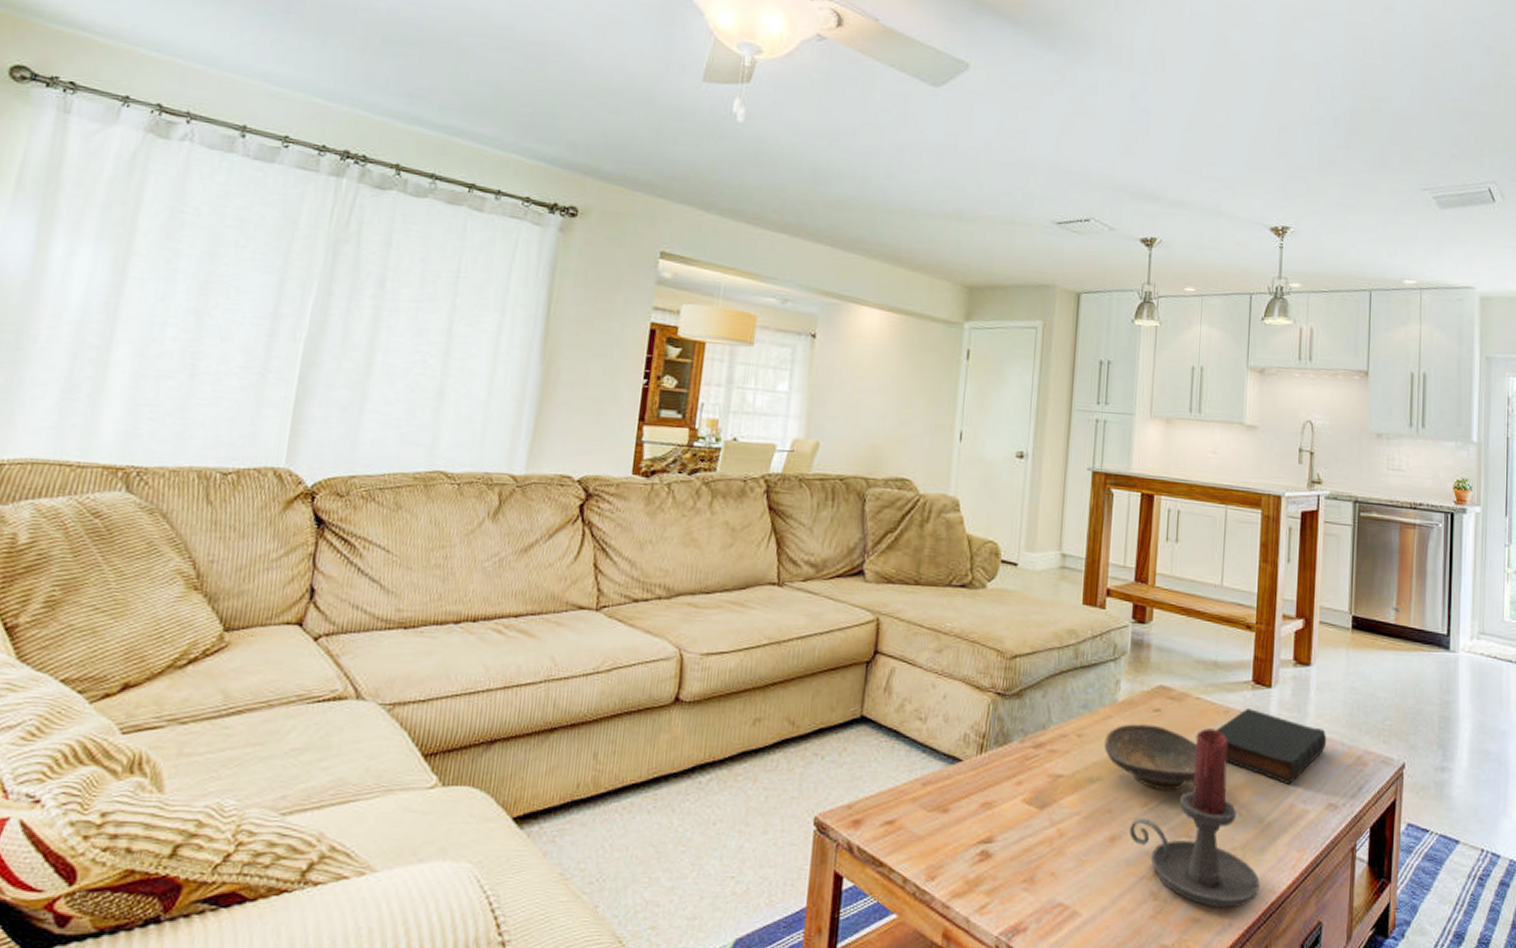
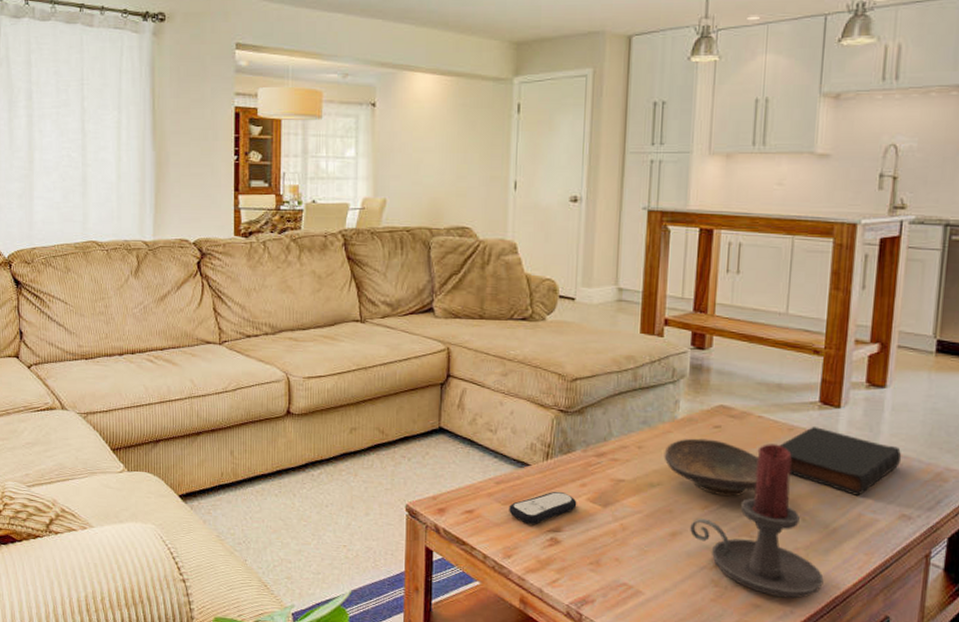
remote control: none [935,791,1012,836] -> present [509,491,577,525]

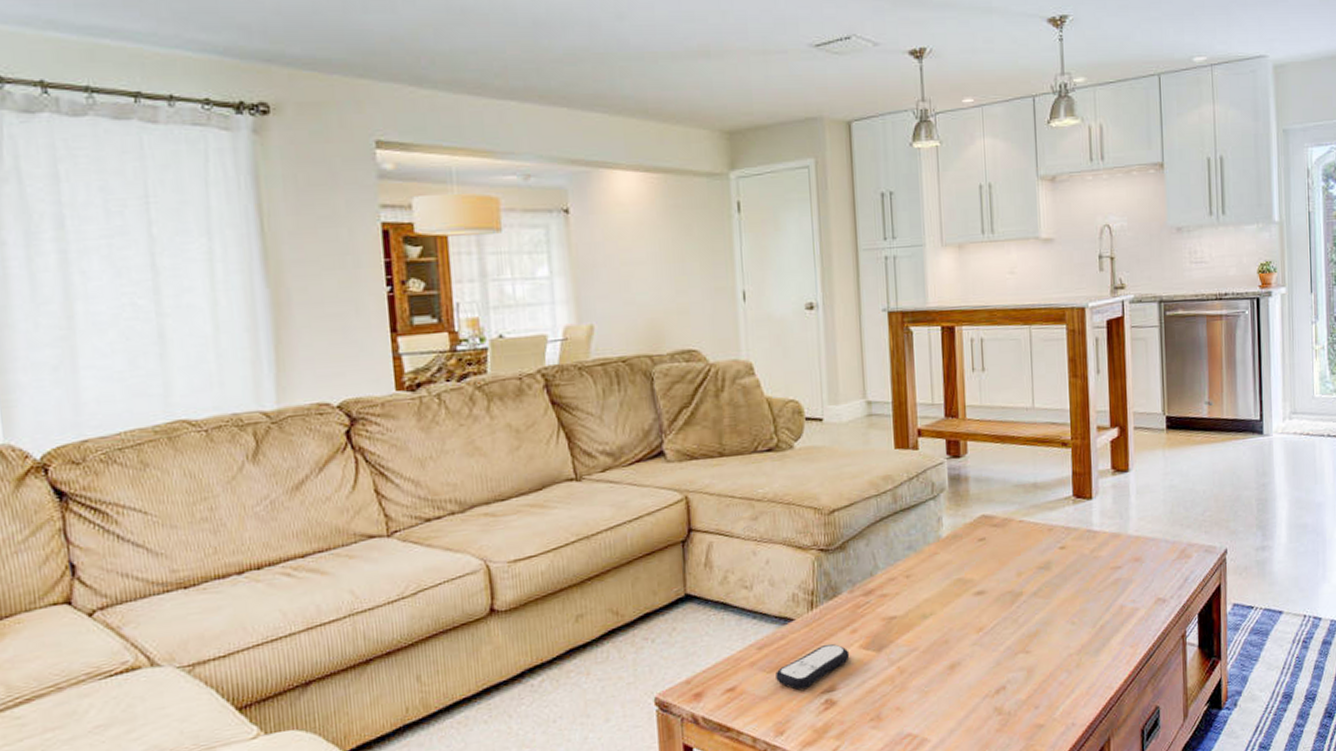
decorative bowl: present [664,438,758,497] -> none [933,553,1026,614]
candle holder: present [690,444,824,599] -> none [968,547,1098,712]
book: present [779,427,902,496] -> none [1042,522,1151,588]

